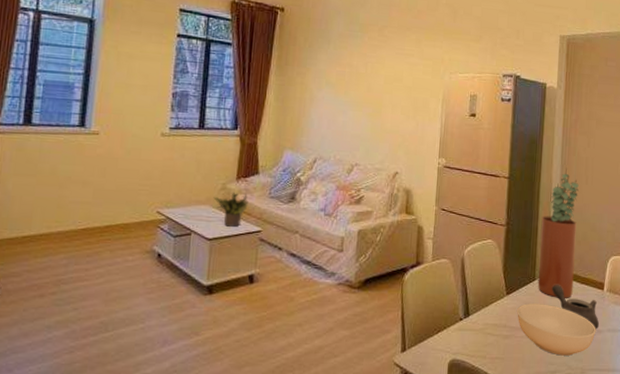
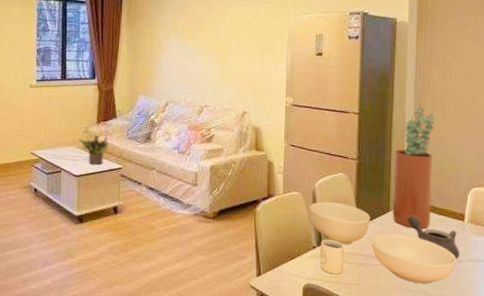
bowl: none [458,269,518,316] -> present [310,201,371,245]
mug: none [466,310,491,348] -> present [320,239,345,274]

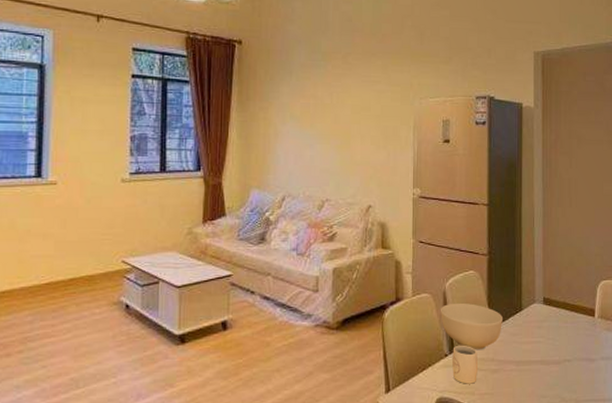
potted plant: present [78,134,109,165] -> none [180,236,217,272]
bowl: present [370,233,457,284] -> none [504,334,589,388]
vase: present [392,101,435,229] -> none [525,190,562,328]
teapot: present [407,215,459,259] -> none [539,313,591,358]

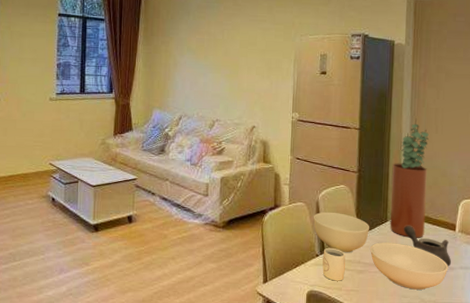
bowl: none [504,334,589,388] -> present [369,242,449,290]
vase: none [525,190,562,328] -> present [389,118,429,238]
teapot: none [539,313,591,358] -> present [403,225,451,267]

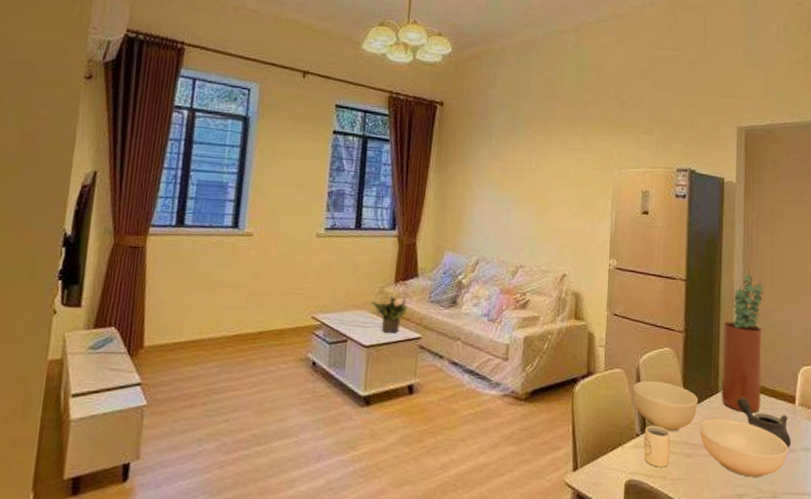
potted plant: none [95,146,125,176] -> present [370,295,407,333]

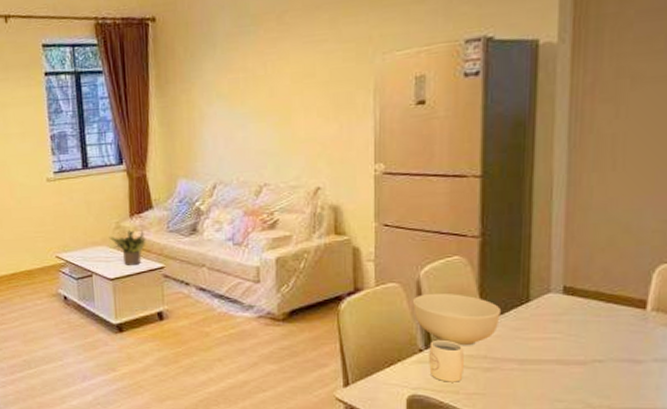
bowl: present [698,418,788,477] -> none [501,329,633,391]
vase: present [721,268,763,413] -> none [533,151,600,322]
teapot: present [737,397,791,448] -> none [556,304,638,359]

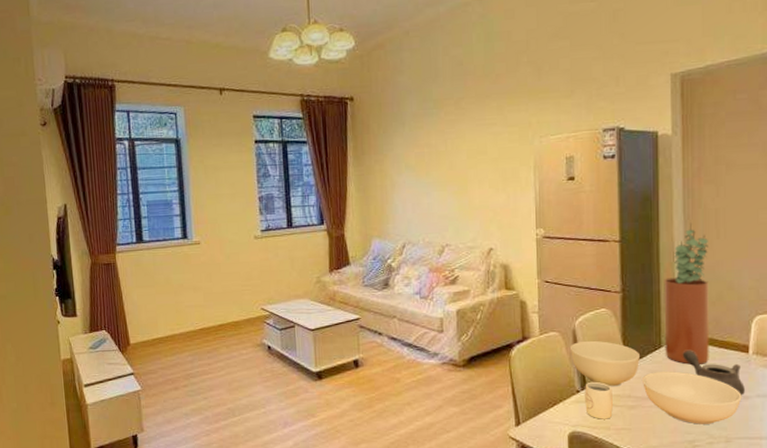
potted plant: present [109,229,146,265] -> none [310,284,344,317]
bowl: none [501,329,633,391] -> present [641,371,742,424]
vase: none [533,151,600,322] -> present [664,222,709,365]
teapot: none [556,304,638,359] -> present [682,349,745,396]

